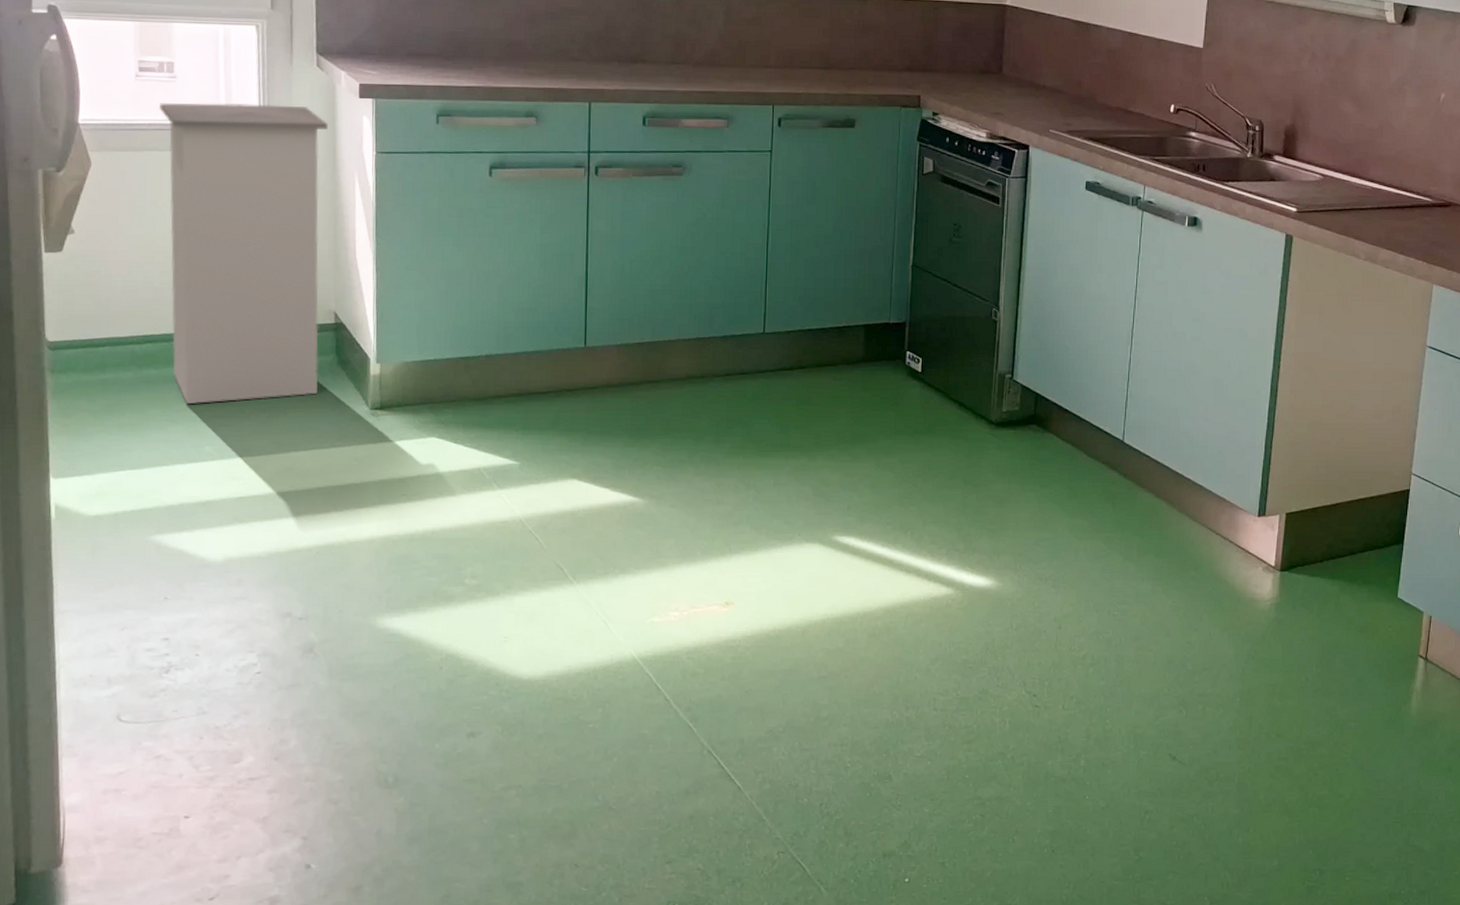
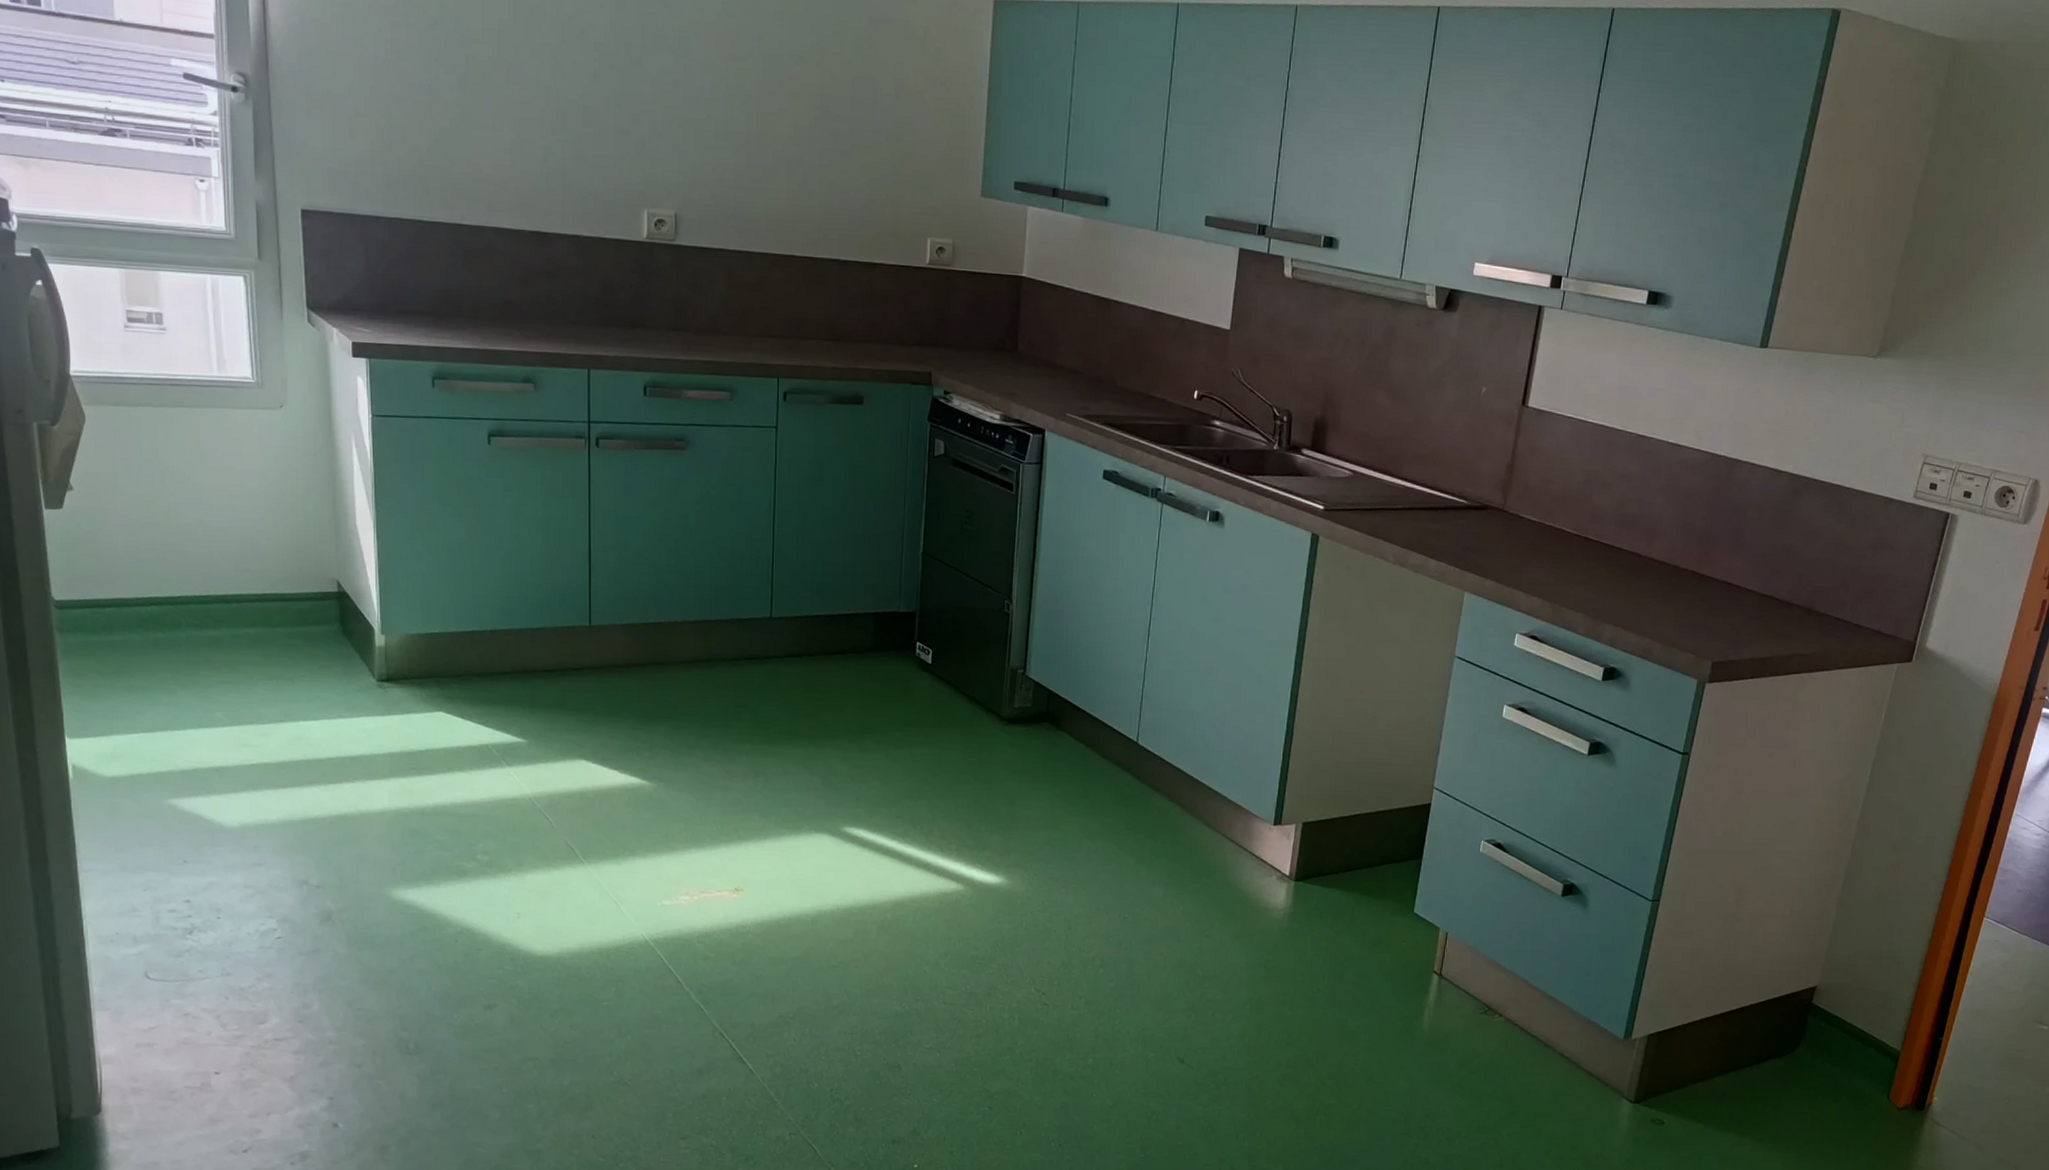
trash can: present [158,102,328,404] -> none [149,355,325,669]

